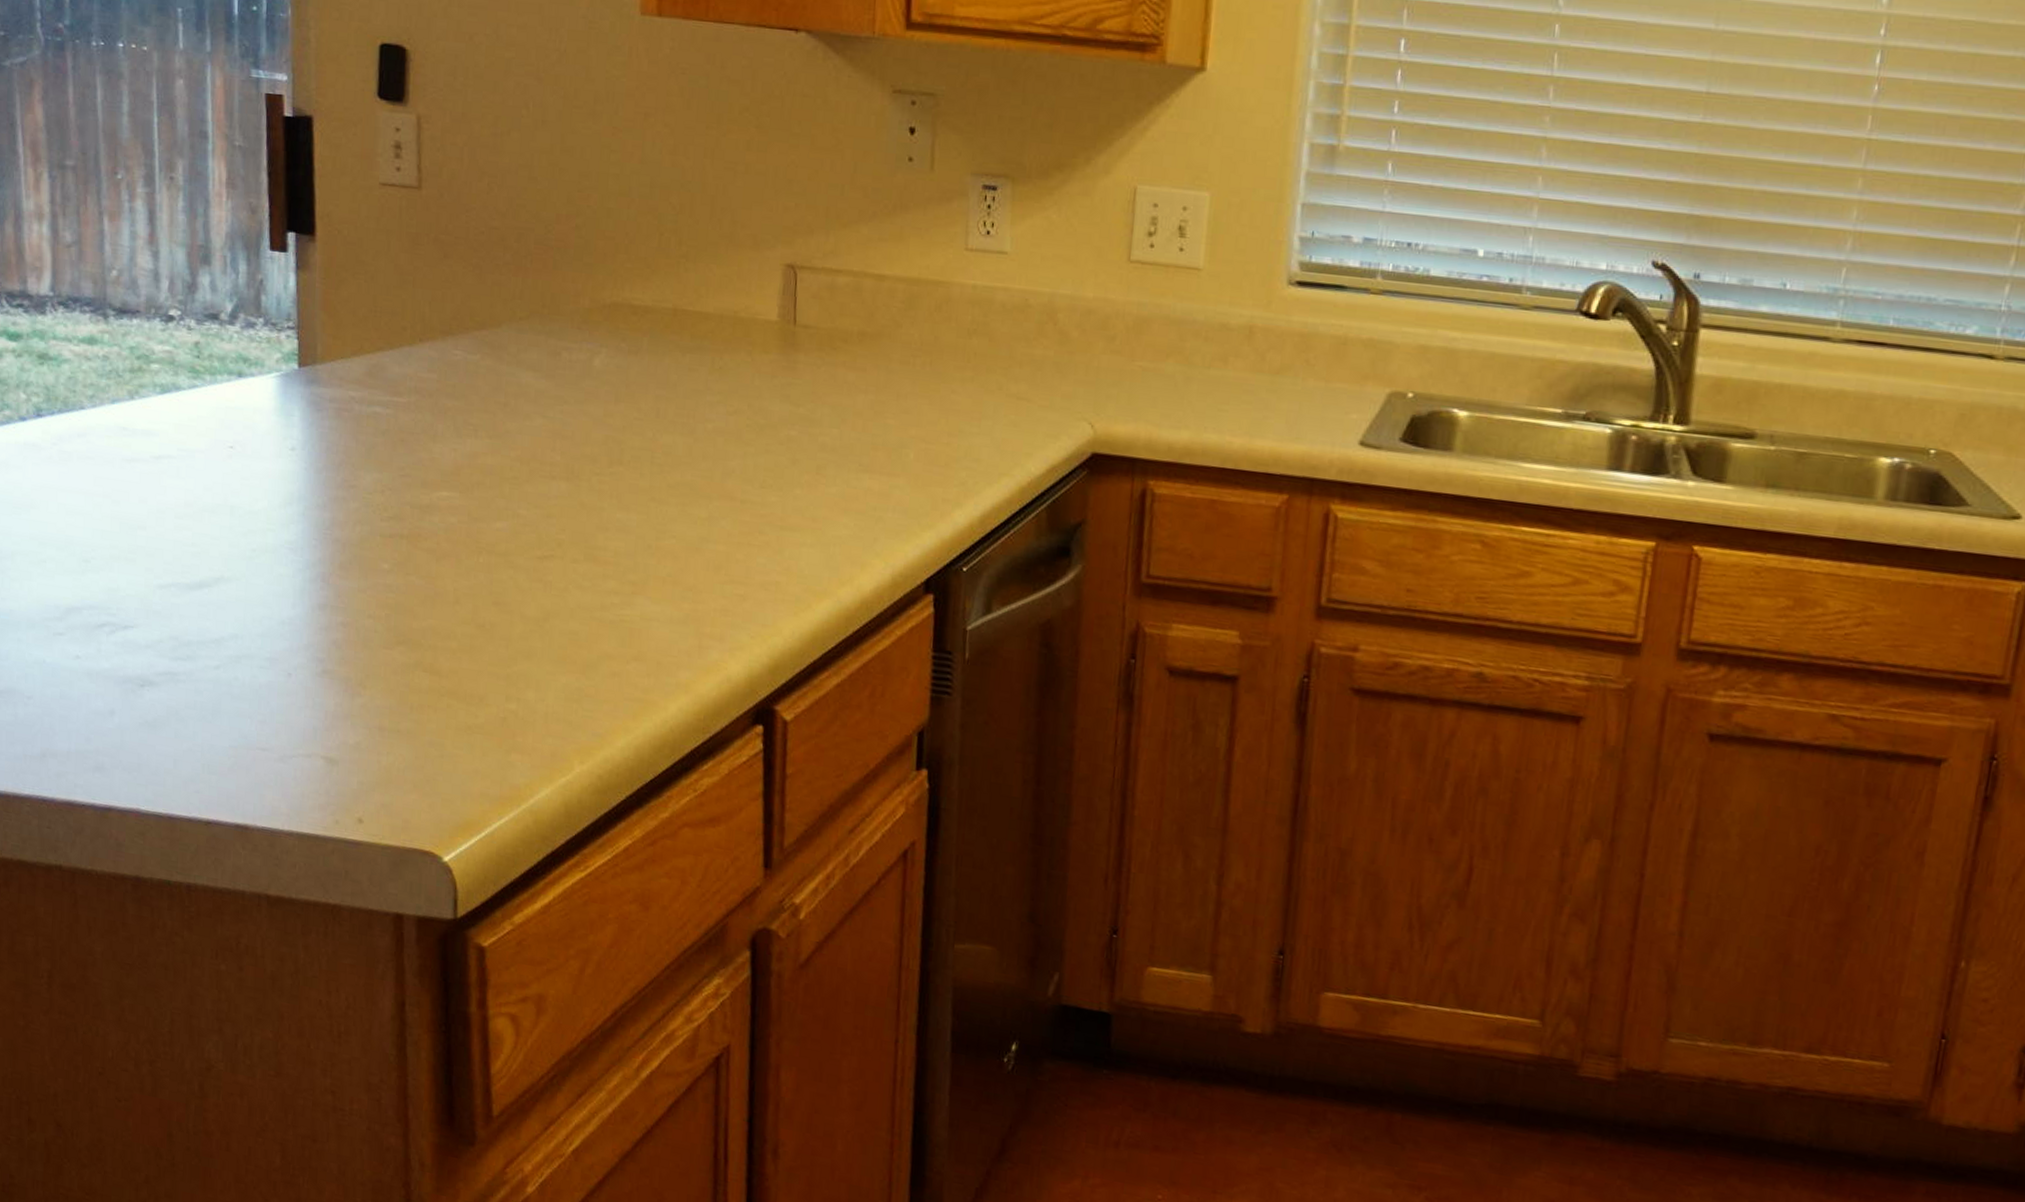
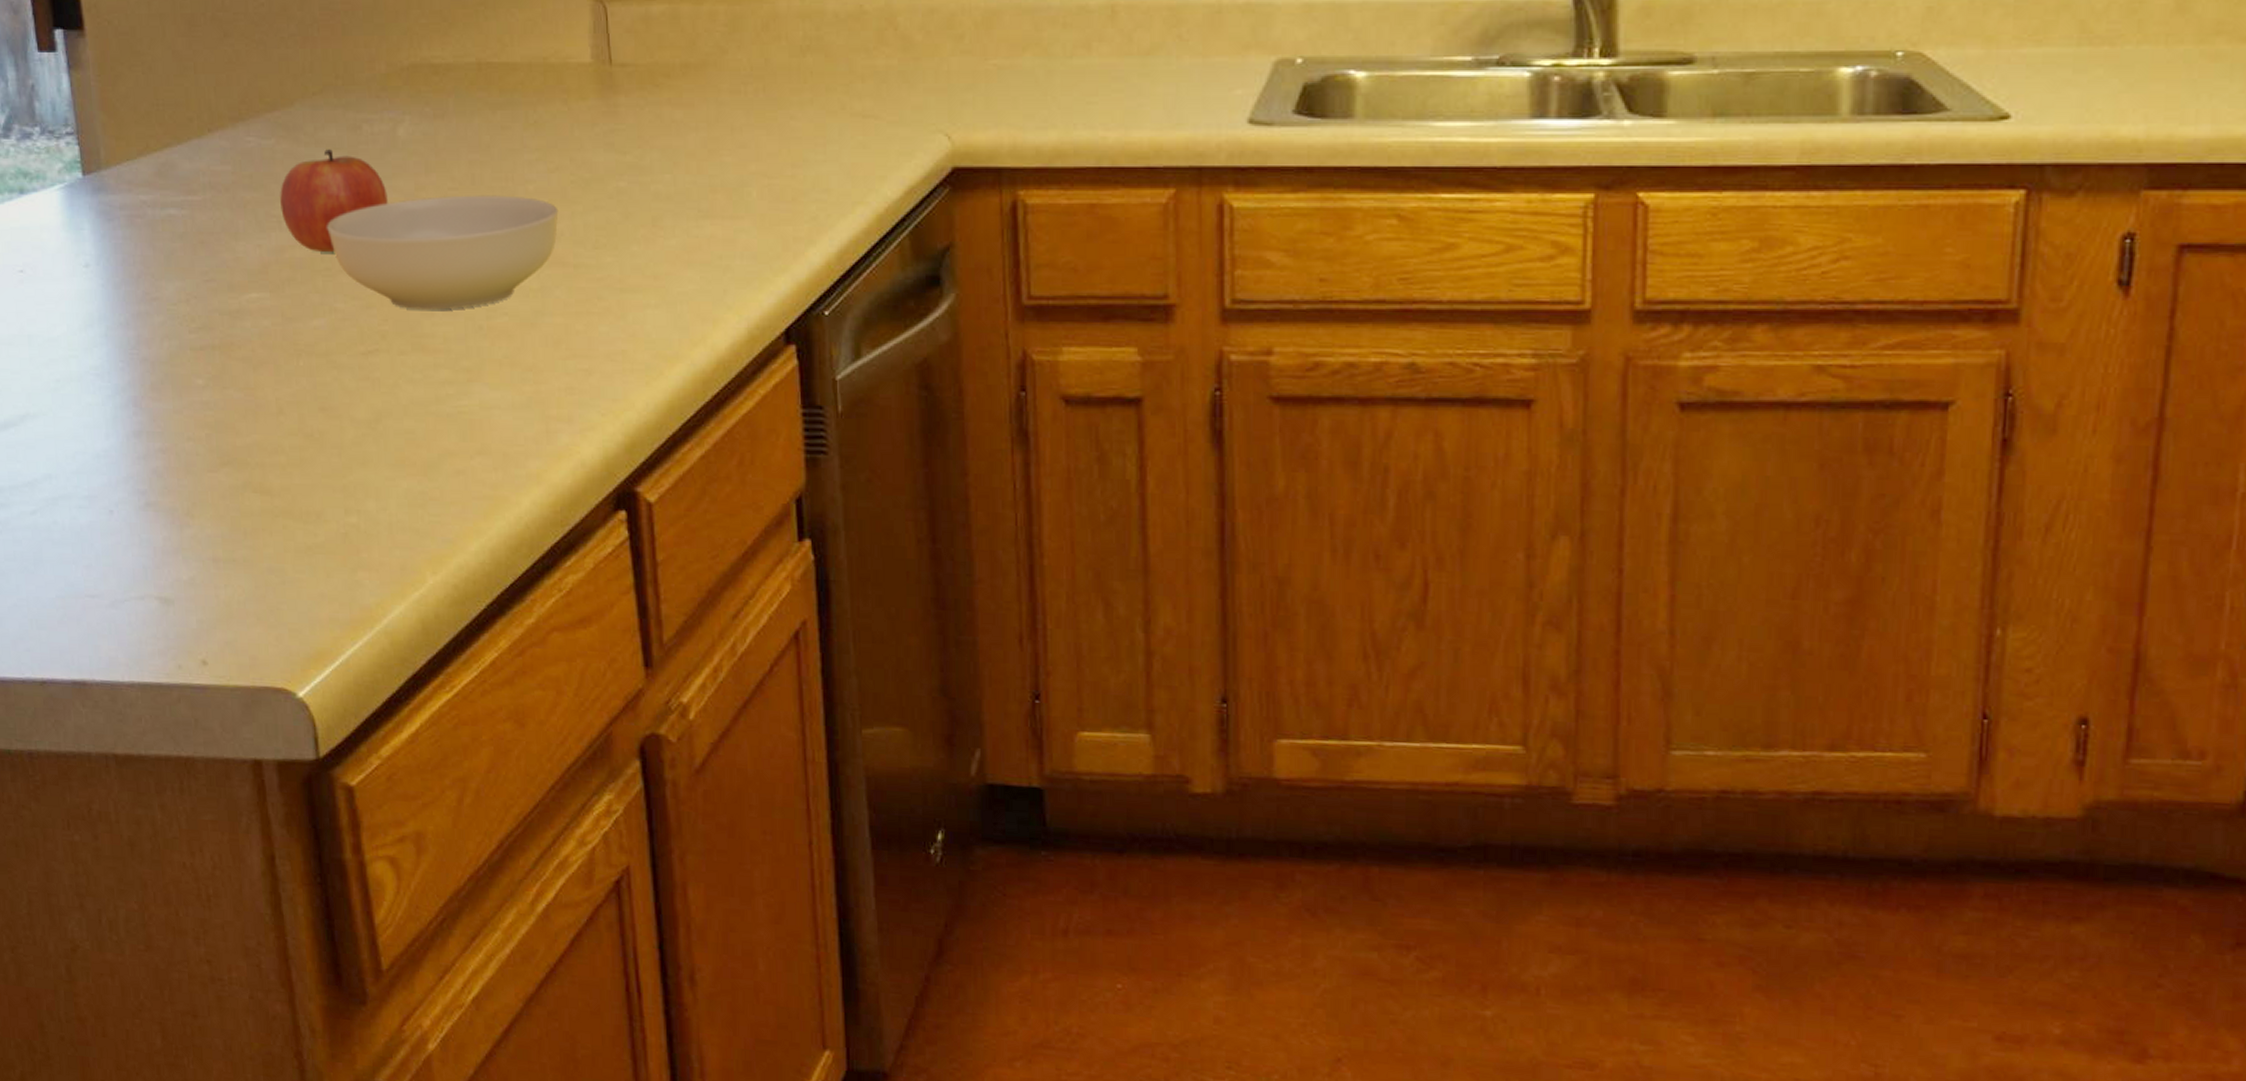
fruit: none [478,370,578,463] -> present [280,149,388,252]
bowl: none [519,424,733,528] -> present [327,195,559,310]

